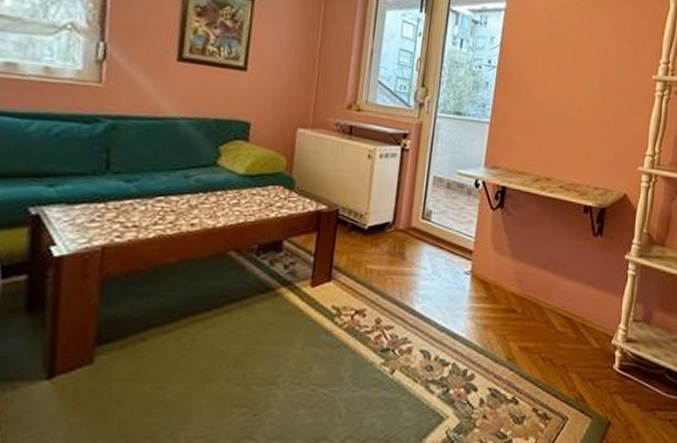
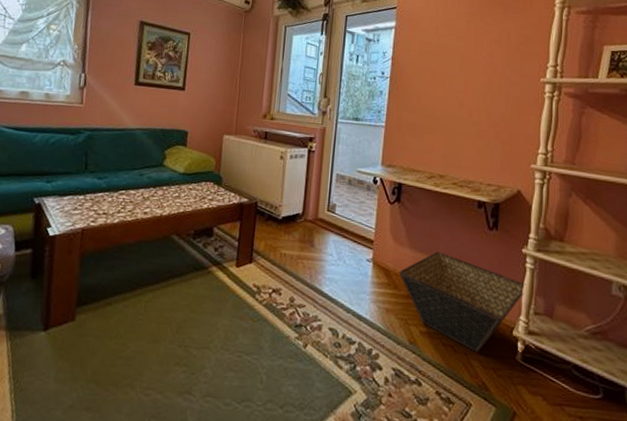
basket: none [498,260,627,366] -> present [398,251,526,354]

